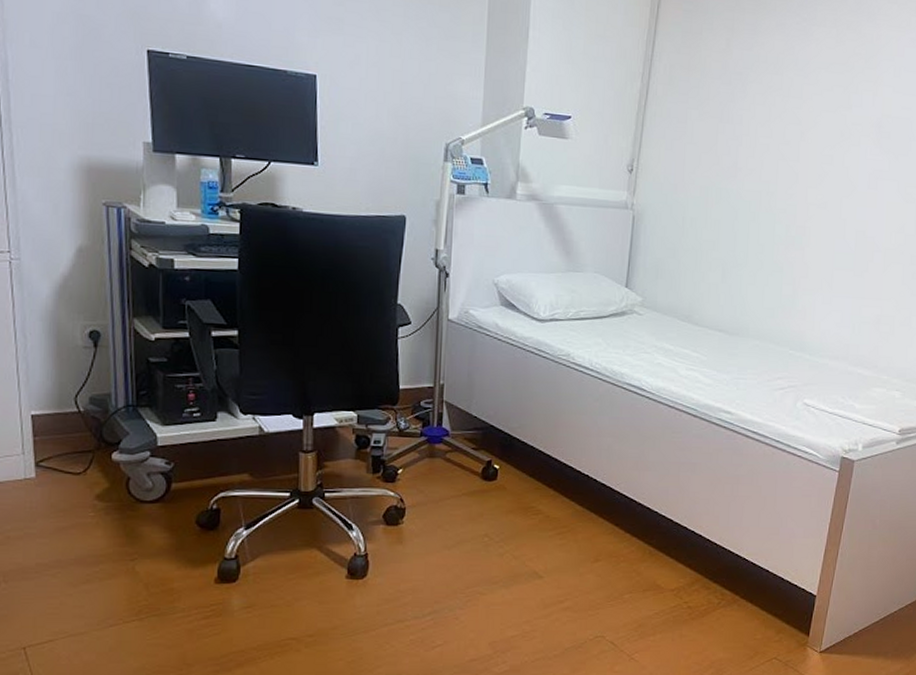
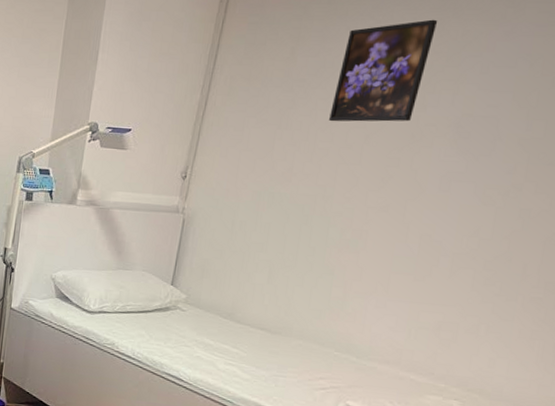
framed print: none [767,21,855,120] -> present [329,19,438,122]

